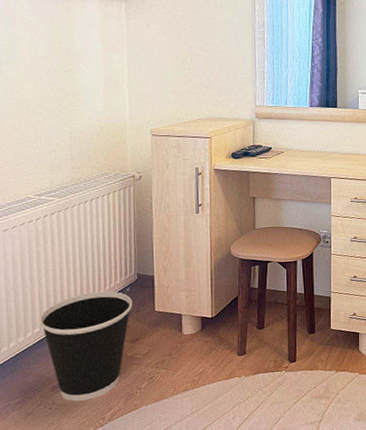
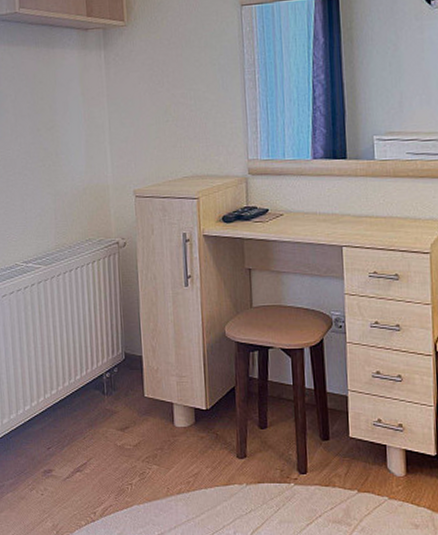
wastebasket: present [39,291,132,402] -> none [29,371,120,490]

